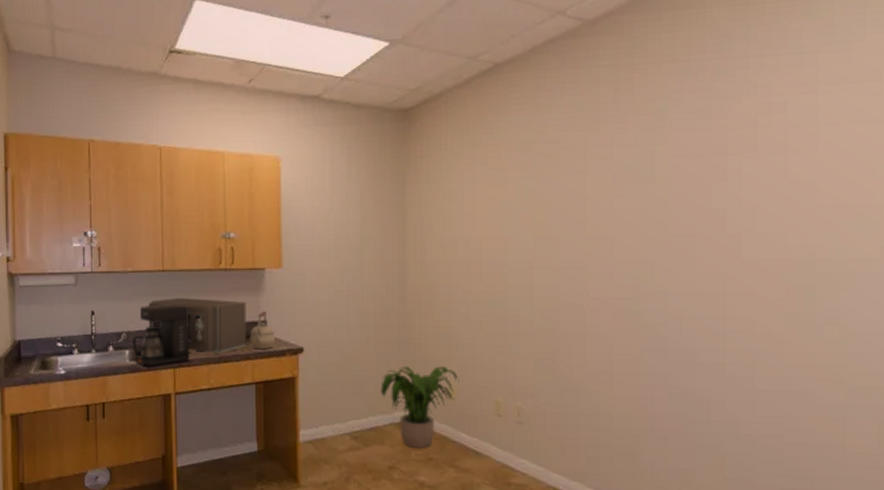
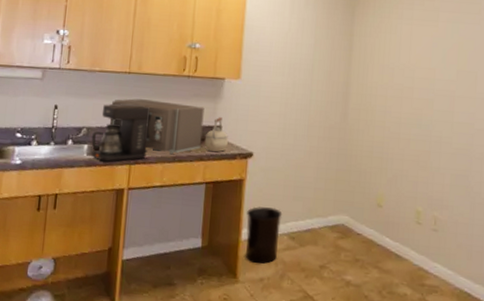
waste bin: none [301,405,342,467] -> present [246,206,283,264]
potted plant: present [380,366,460,448] -> none [318,175,388,250]

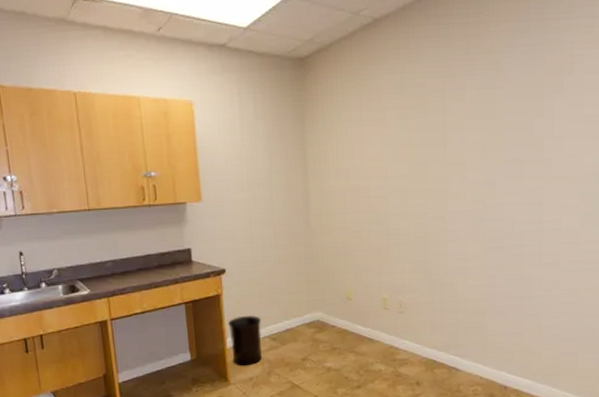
coffee maker: present [91,103,150,163] -> none [64,239,122,299]
microwave: present [109,98,205,155] -> none [77,233,175,282]
kettle: present [204,117,229,153] -> none [176,240,201,274]

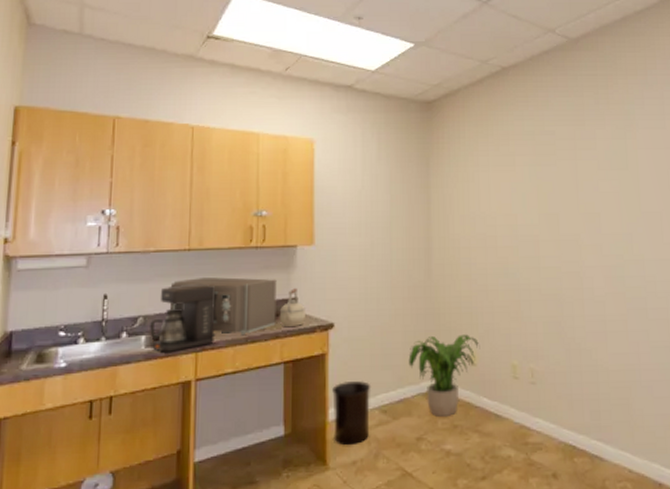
coffee maker: none [64,239,122,299] -> present [150,283,216,354]
microwave: none [77,233,175,282] -> present [169,277,277,336]
kettle: none [176,240,201,274] -> present [279,288,307,328]
potted plant: none [292,274,355,342] -> present [408,334,480,417]

